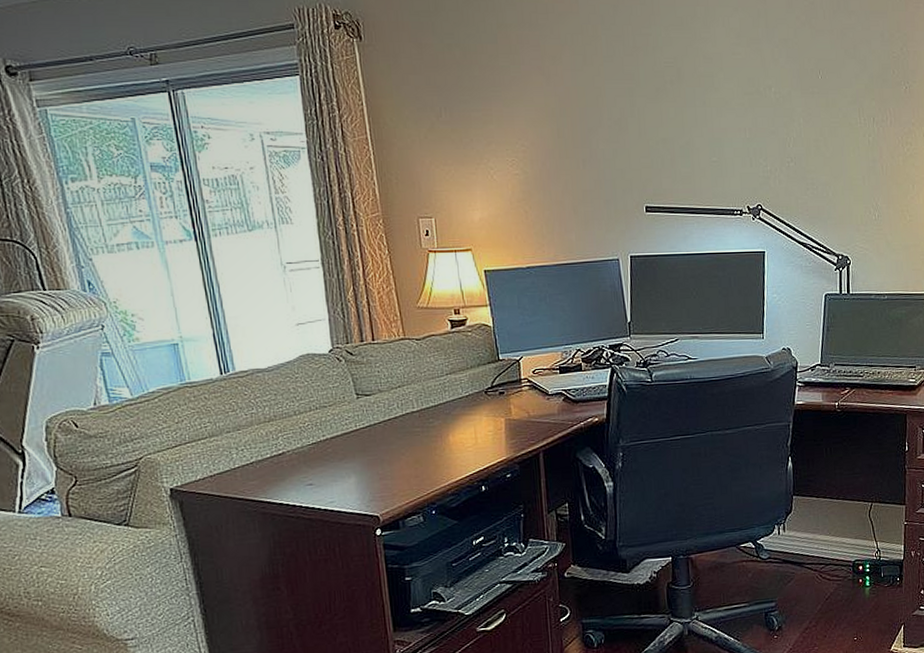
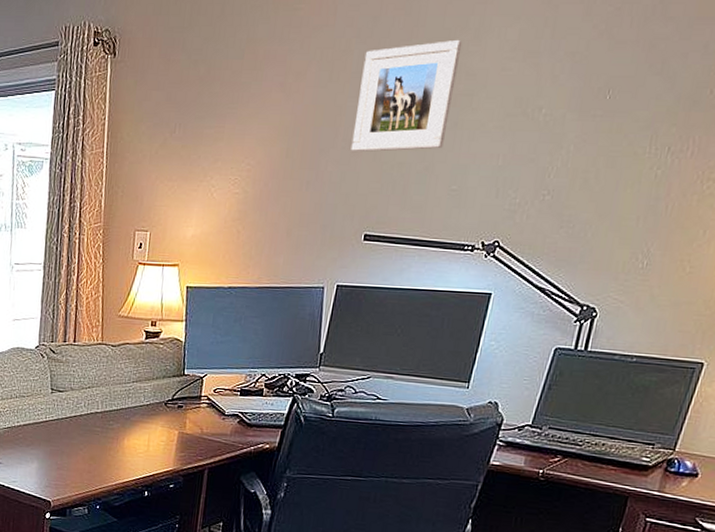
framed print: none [612,27,698,130] -> present [350,39,463,152]

